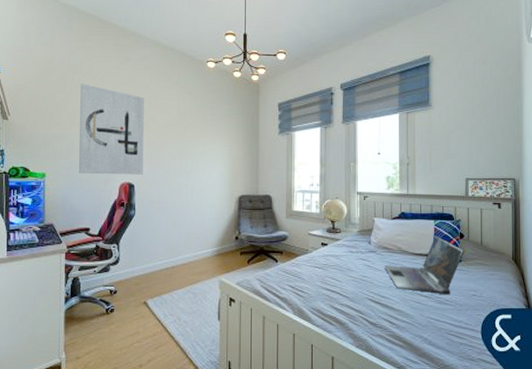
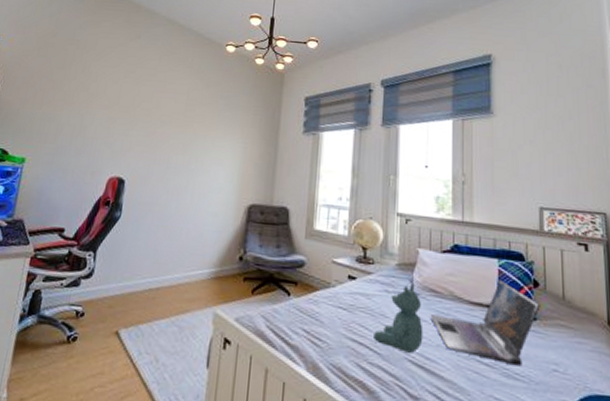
wall art: present [79,84,144,175] -> none [63,60,150,169]
stuffed bear: none [343,244,379,294] -> present [374,283,423,353]

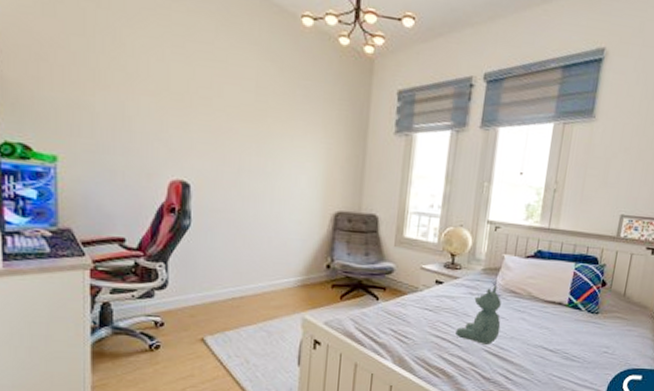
laptop: present [430,280,541,367] -> none [508,281,604,351]

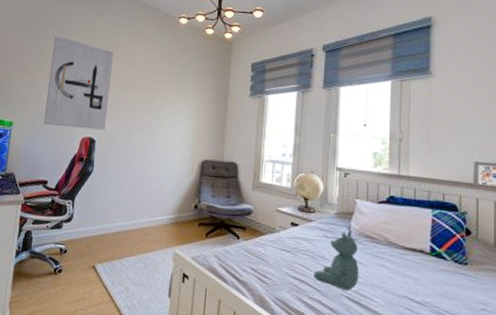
wall art: none [108,26,207,172] -> present [44,36,114,130]

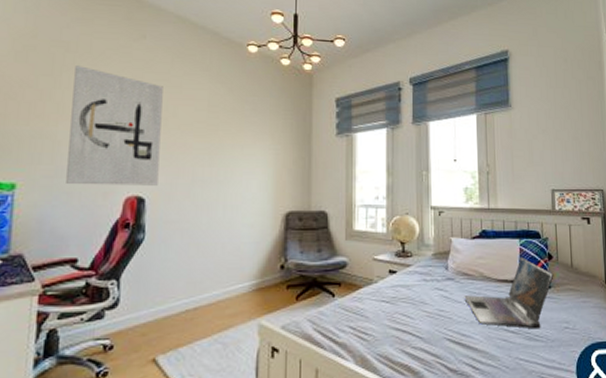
stuffed bear: present [314,230,360,291] -> none [415,269,459,333]
laptop: none [366,228,472,305] -> present [464,257,554,329]

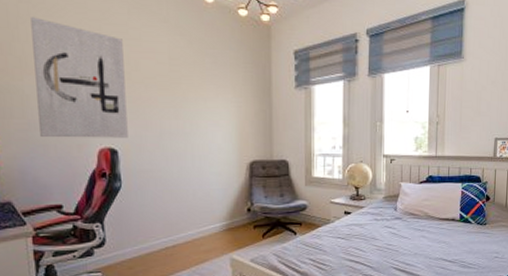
laptop: present [464,257,554,329] -> none [410,199,490,259]

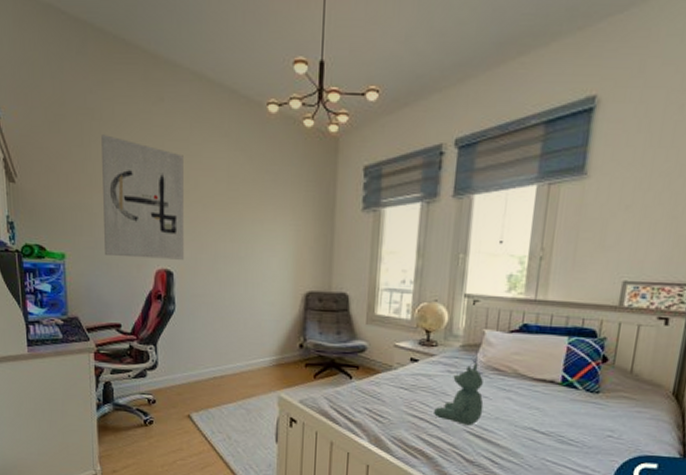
stuffed bear: none [367,210,405,263] -> present [434,363,484,425]

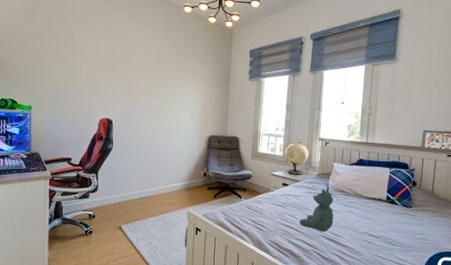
wall art: present [101,135,184,260] -> none [62,23,123,112]

